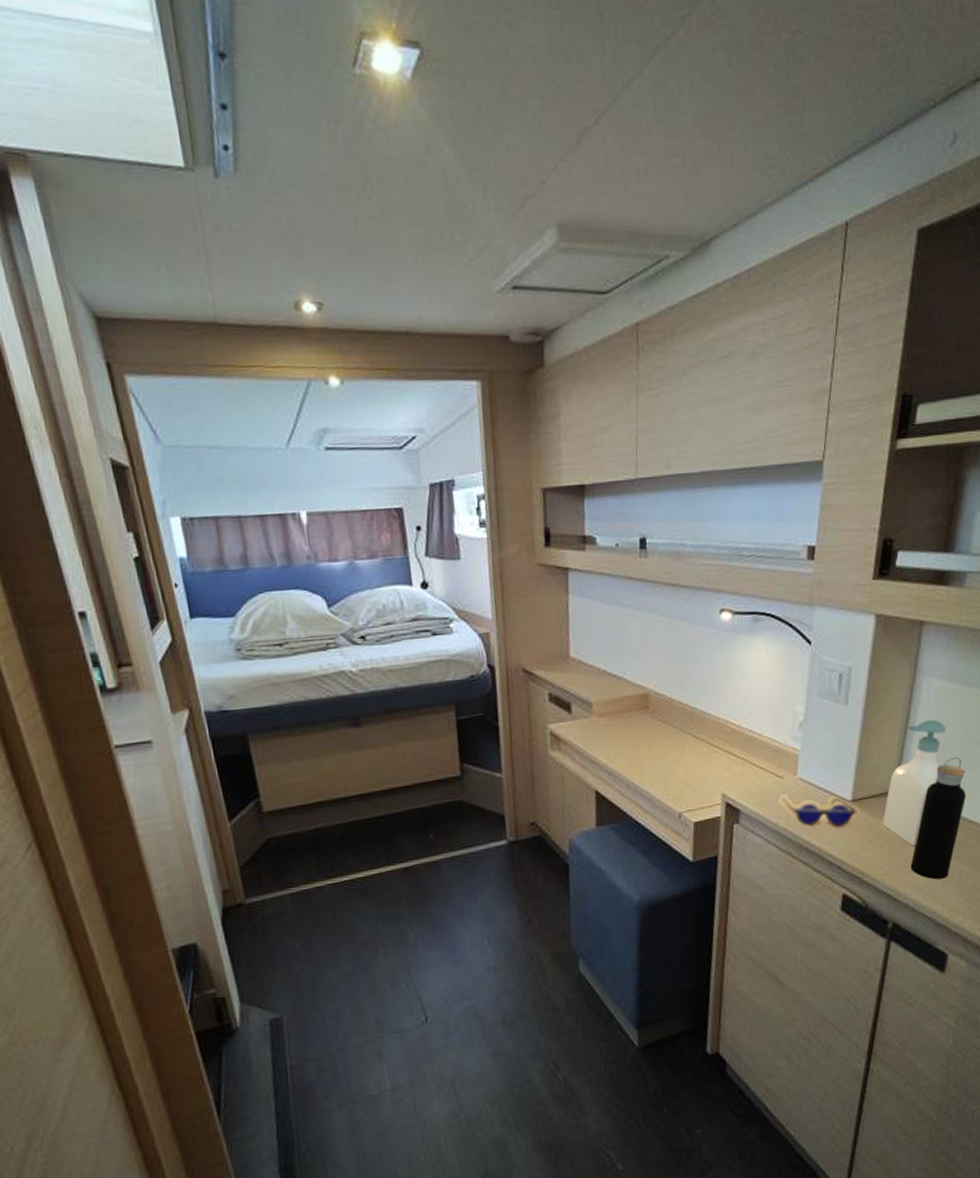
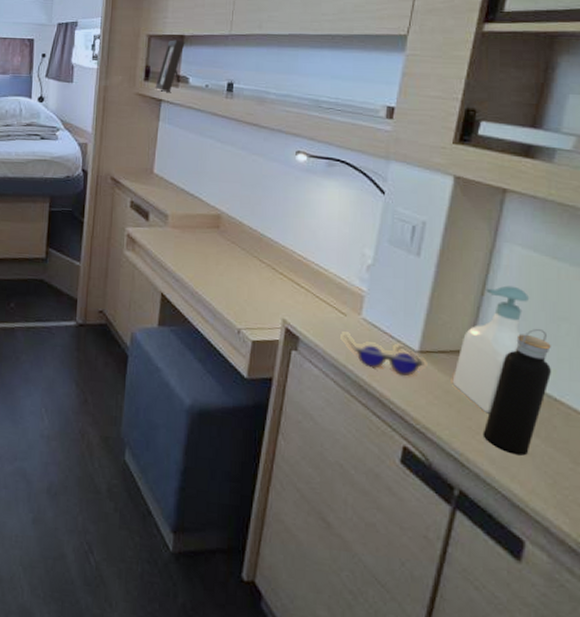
picture frame: none [558,491,587,558] -> present [155,40,185,92]

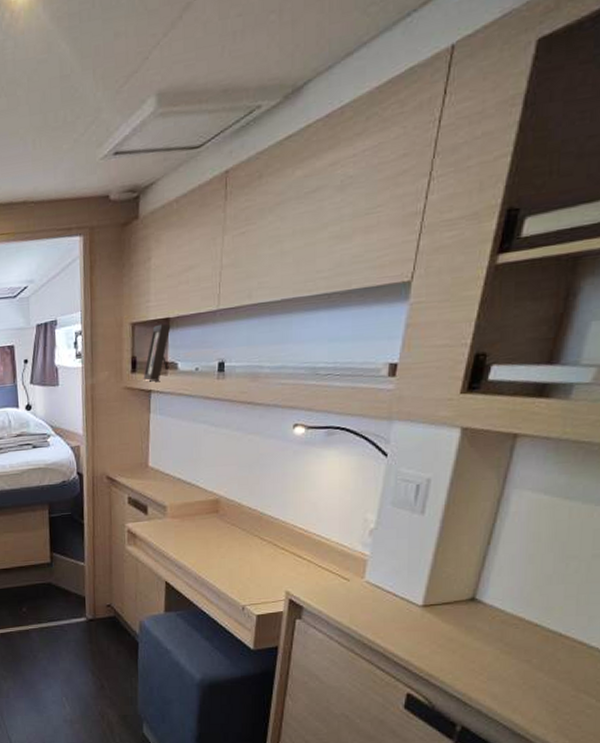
sunglasses: present [343,334,425,376] -> none [347,598,428,631]
soap bottle: present [452,285,530,414] -> none [456,531,539,655]
water bottle: present [483,329,551,456] -> none [485,570,558,689]

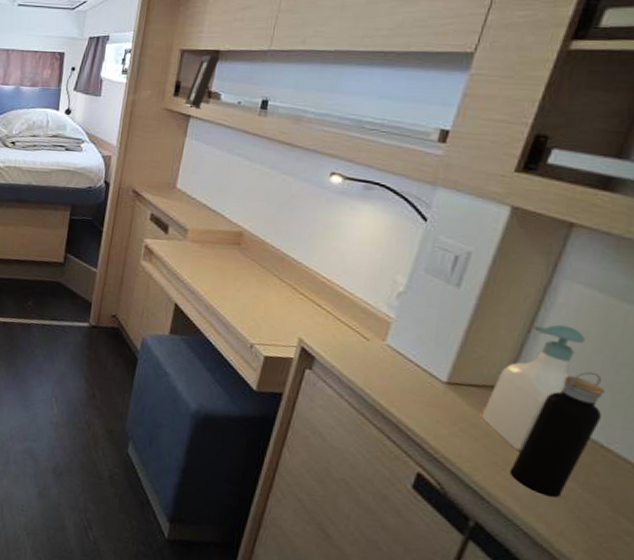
soap bottle: none [456,531,539,655] -> present [481,324,587,452]
water bottle: none [485,570,558,689] -> present [509,372,605,498]

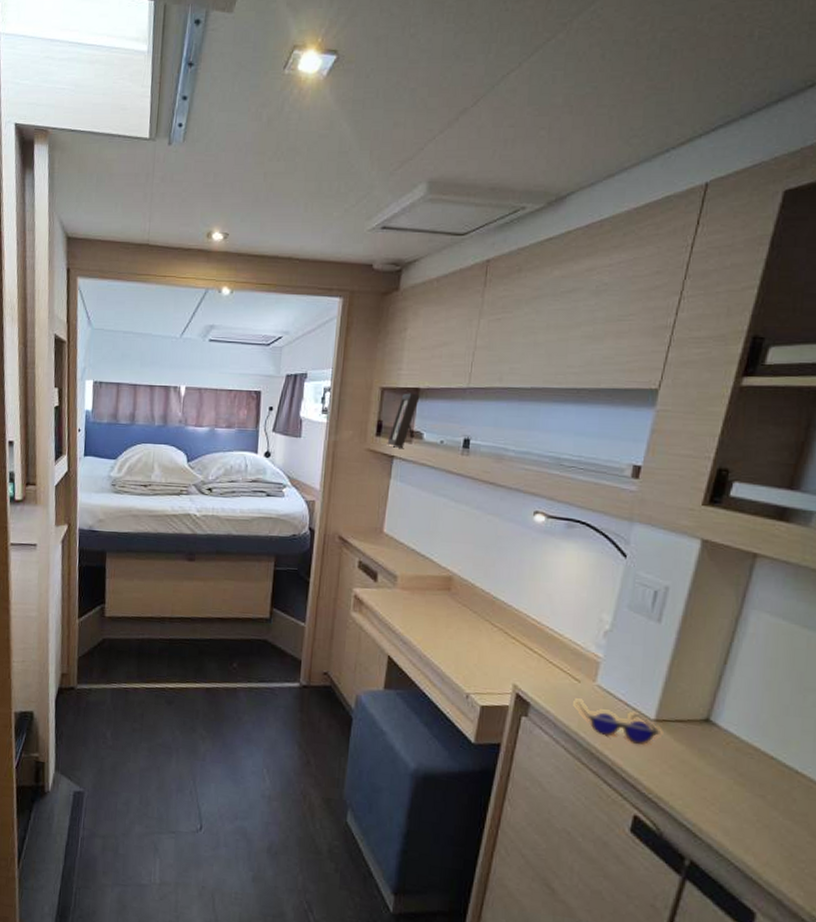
sunglasses: none [363,358,452,405] -> present [576,701,660,745]
soap bottle: present [481,324,587,452] -> none [688,654,776,785]
water bottle: present [509,372,605,498] -> none [718,699,795,828]

